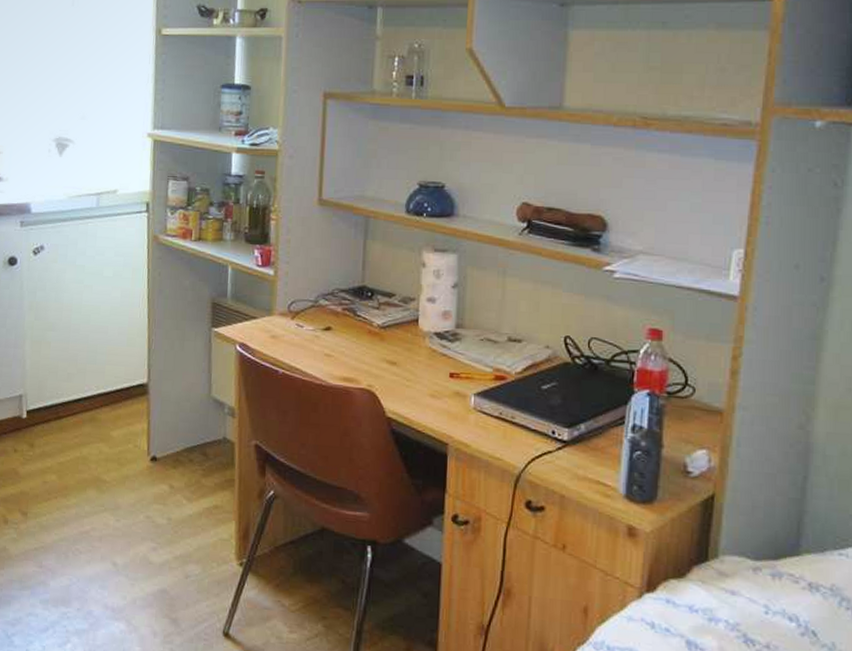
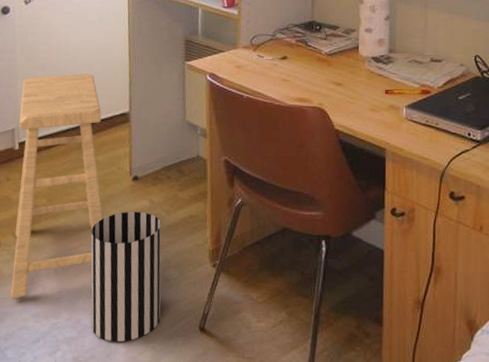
stool: none [17,336,118,582] -> present [10,73,104,299]
wastebasket: none [103,495,182,640] -> present [90,211,162,341]

